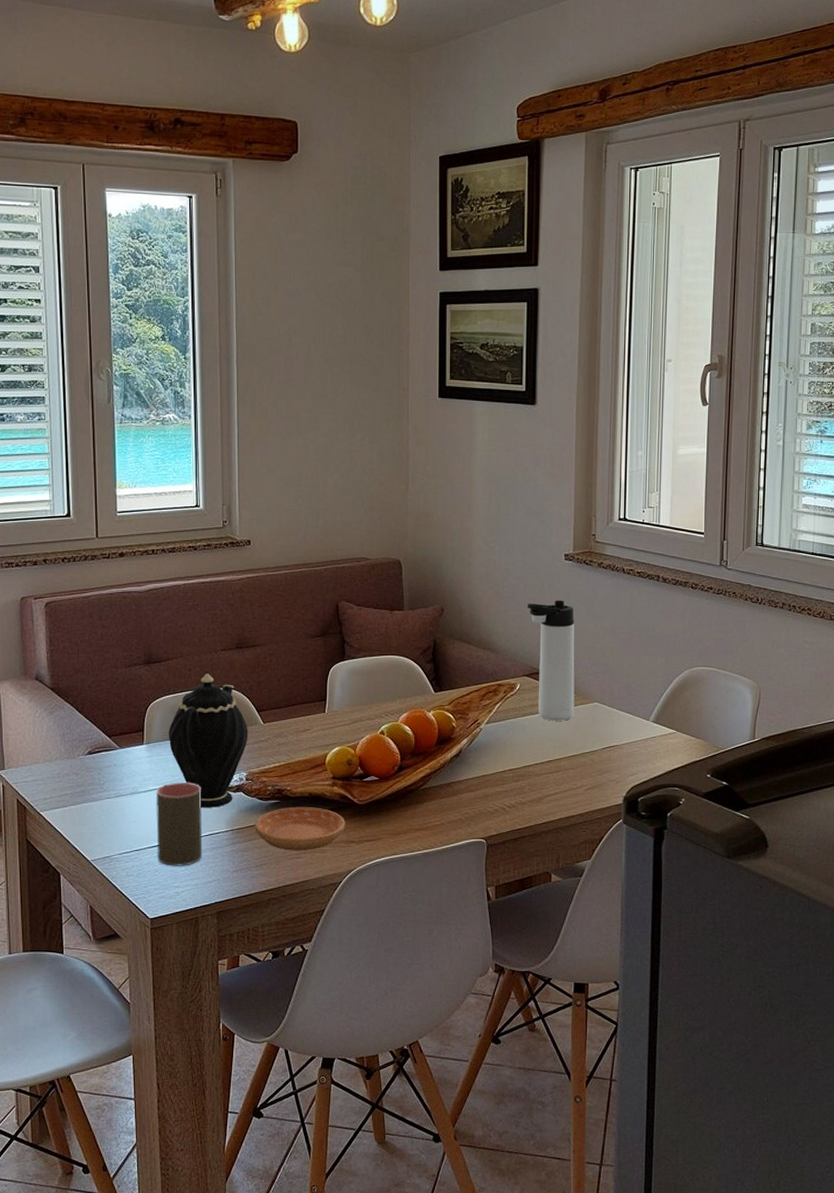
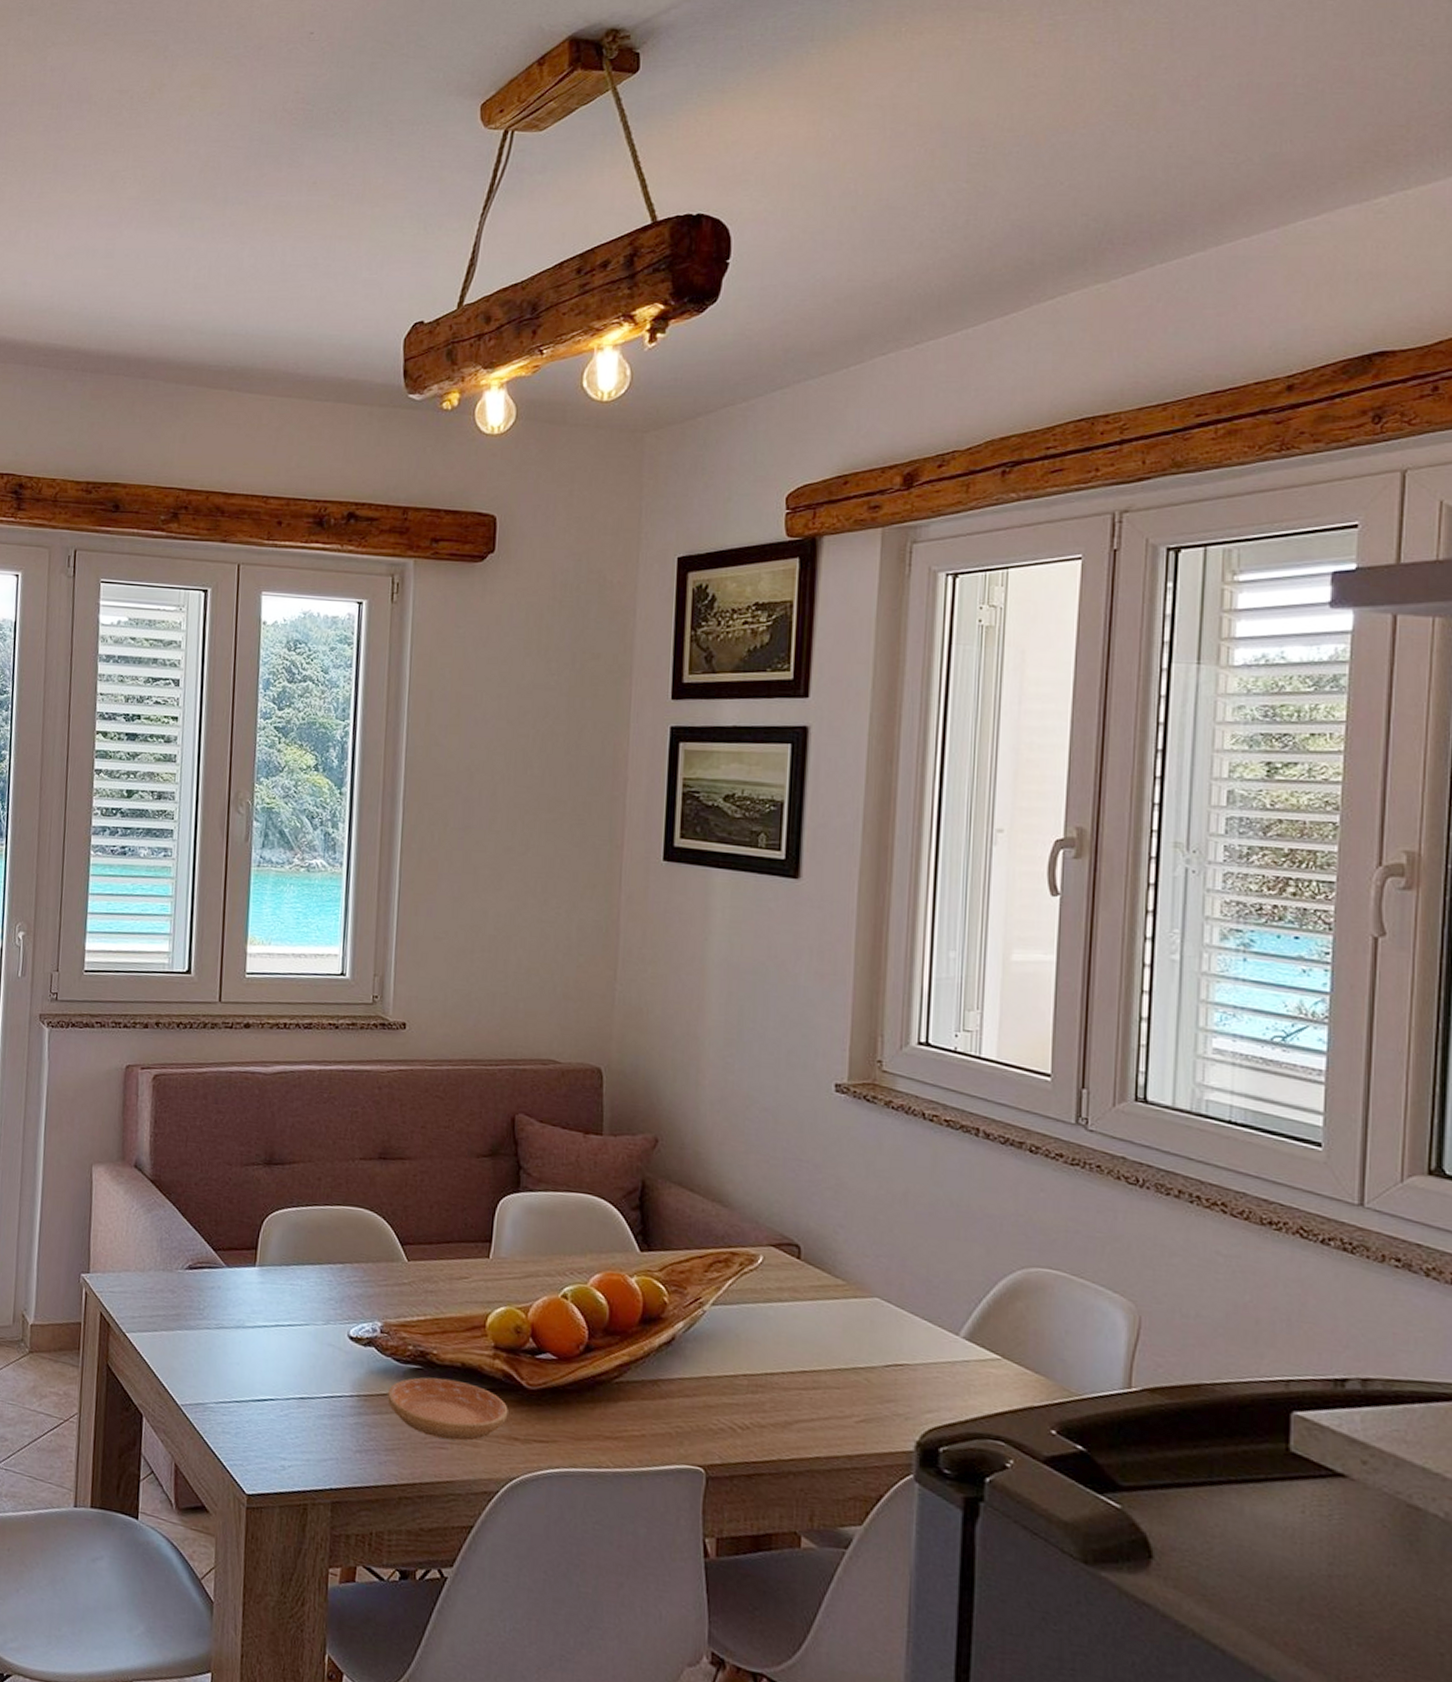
cup: present [155,782,203,866] -> none [261,1321,323,1433]
teapot: present [168,674,248,808] -> none [286,1186,388,1363]
thermos bottle: present [526,600,575,721] -> none [777,1145,847,1318]

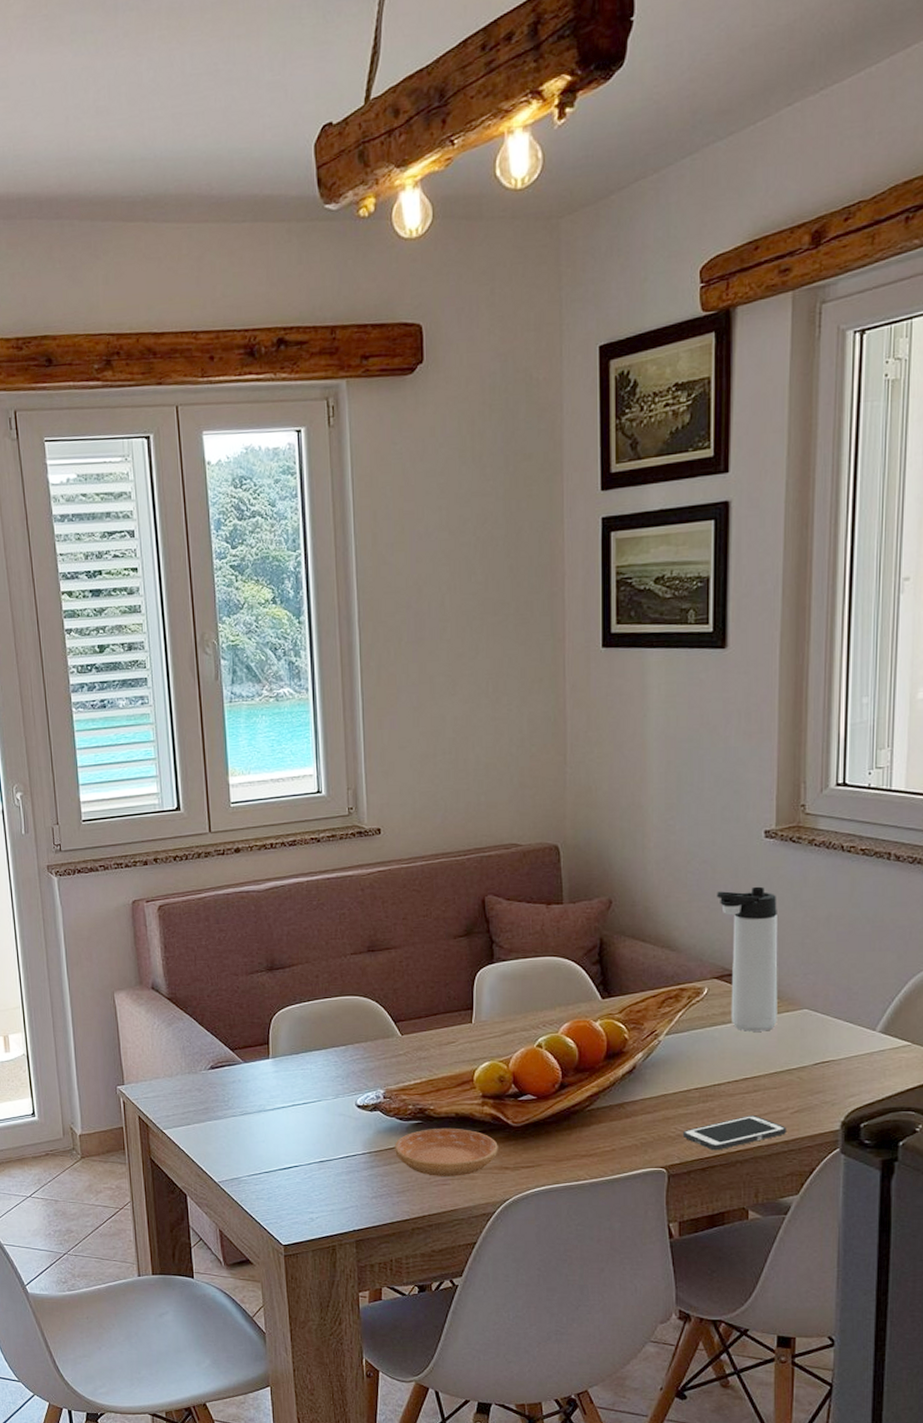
cell phone: none [726,1417,851,1456] -> present [682,1116,787,1151]
thermos bottle: none [777,1145,847,1318] -> present [716,886,778,1032]

